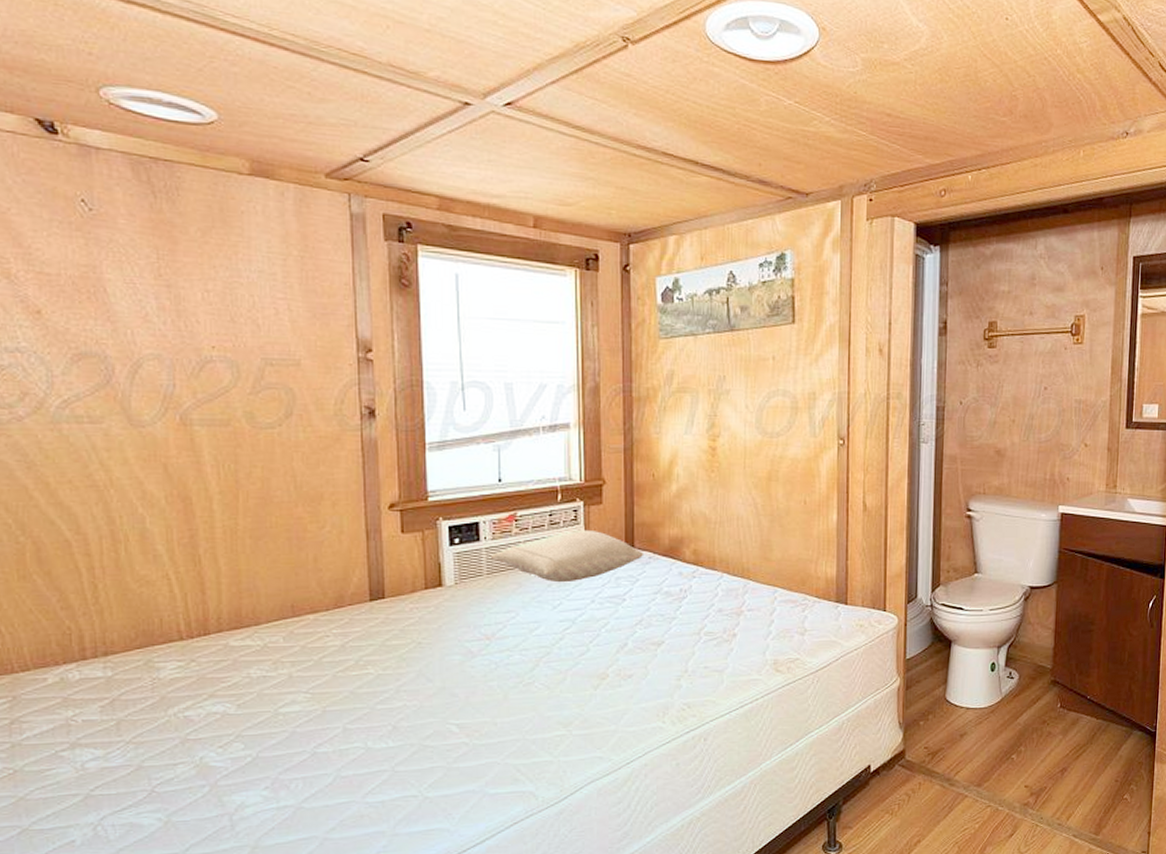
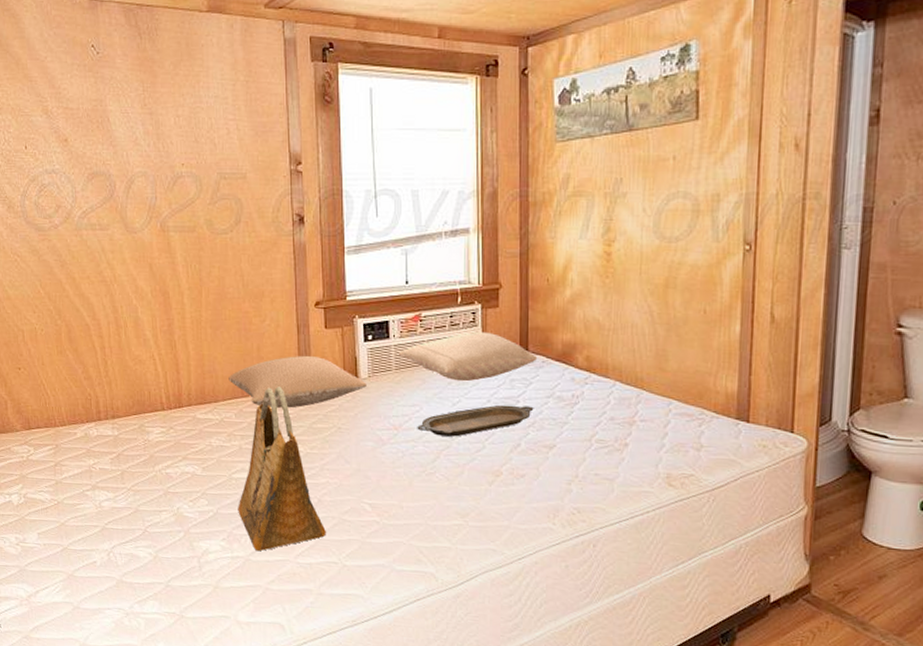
pillow: none [274,564,453,626] -> present [228,355,366,408]
grocery bag: none [286,601,403,796] -> present [238,386,326,552]
serving tray: none [513,604,641,642] -> present [417,404,534,437]

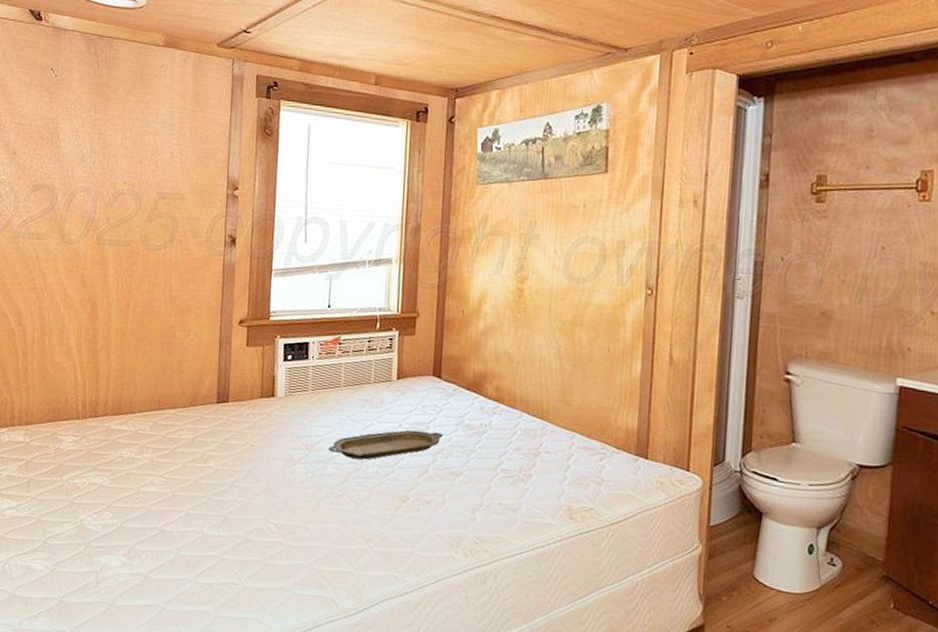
pillow: present [228,355,366,408] -> none [147,371,282,423]
grocery bag: present [238,386,326,552] -> none [142,401,229,569]
pillow: present [399,331,538,382] -> none [316,357,450,406]

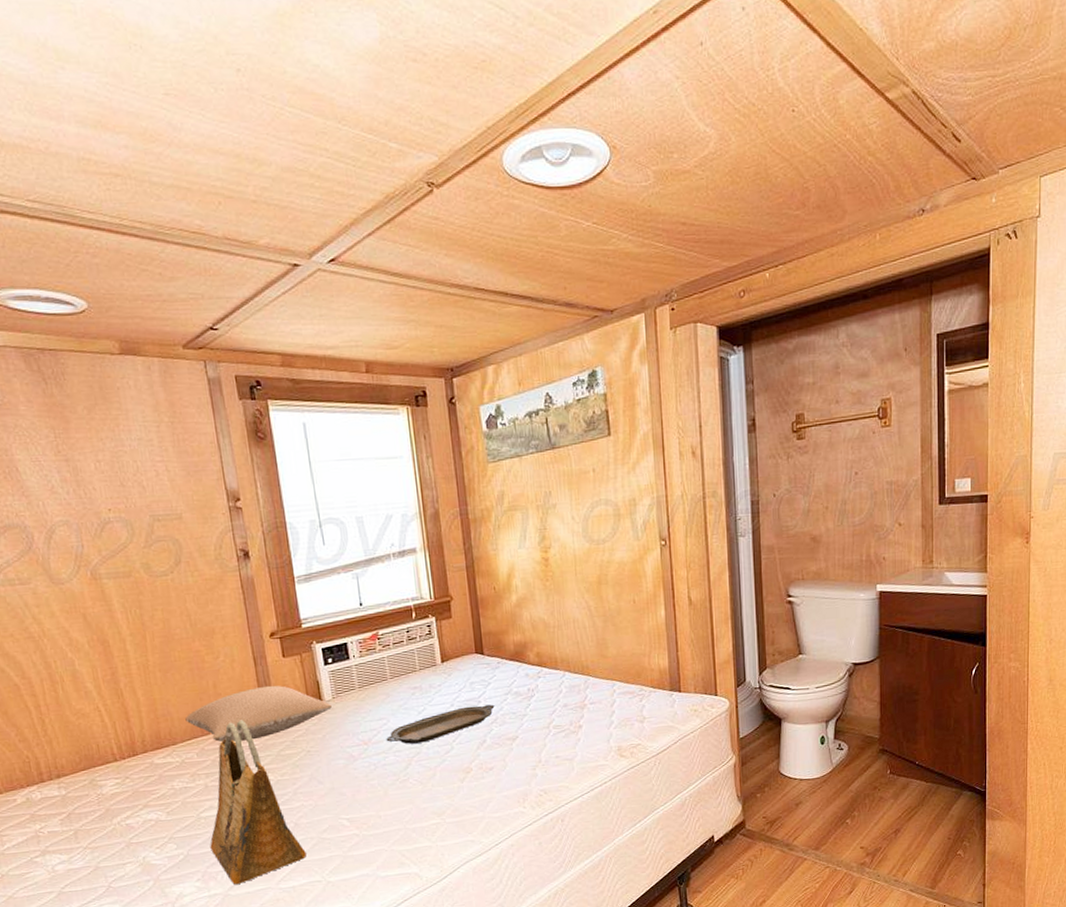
grocery bag: none [142,401,229,569] -> present [210,720,306,885]
pillow: none [147,371,282,423] -> present [185,685,332,742]

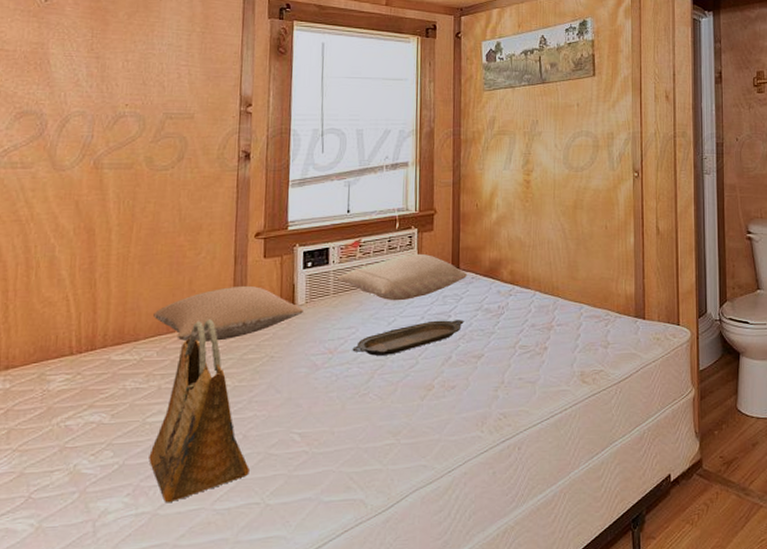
pillow: none [361,641,493,691] -> present [338,253,468,301]

